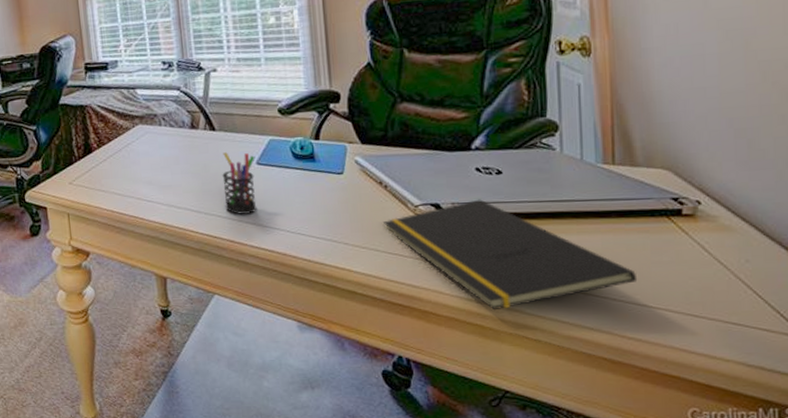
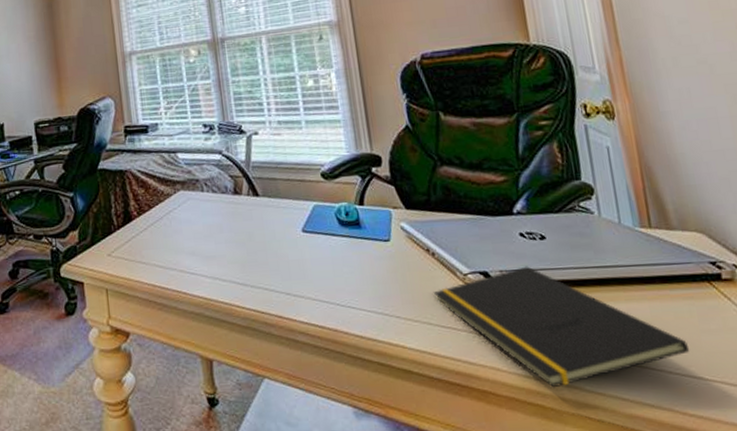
pen holder: present [222,152,257,214] -> none [267,219,305,287]

